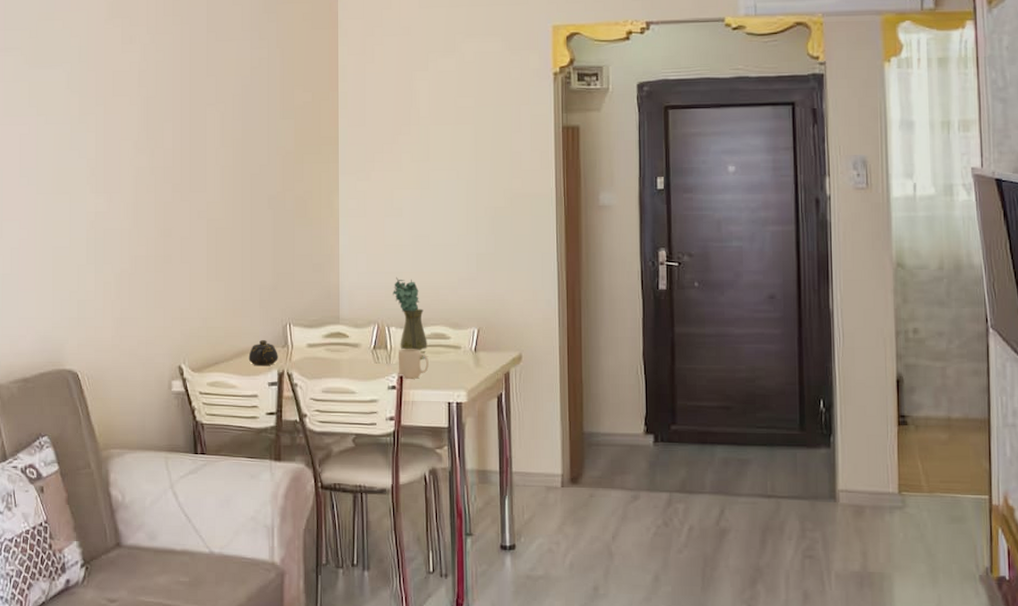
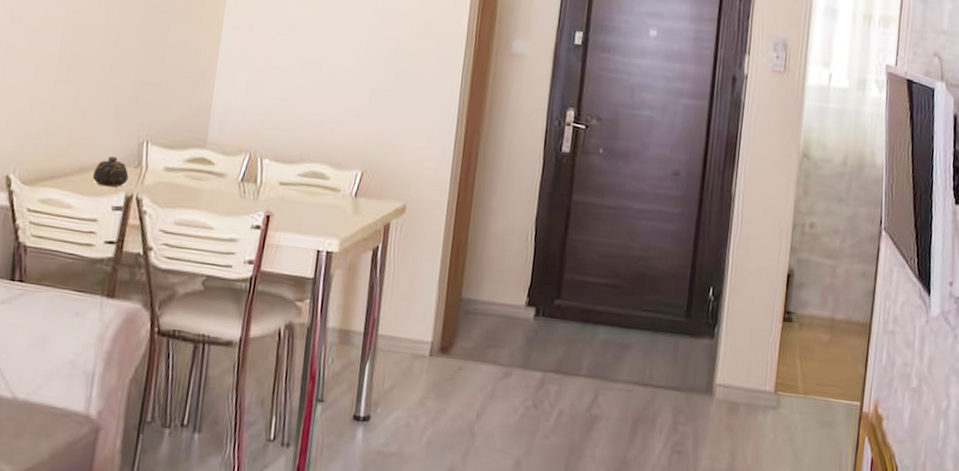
vase: present [393,276,427,360] -> none [271,103,304,200]
mug: present [399,349,429,379] -> none [266,185,302,220]

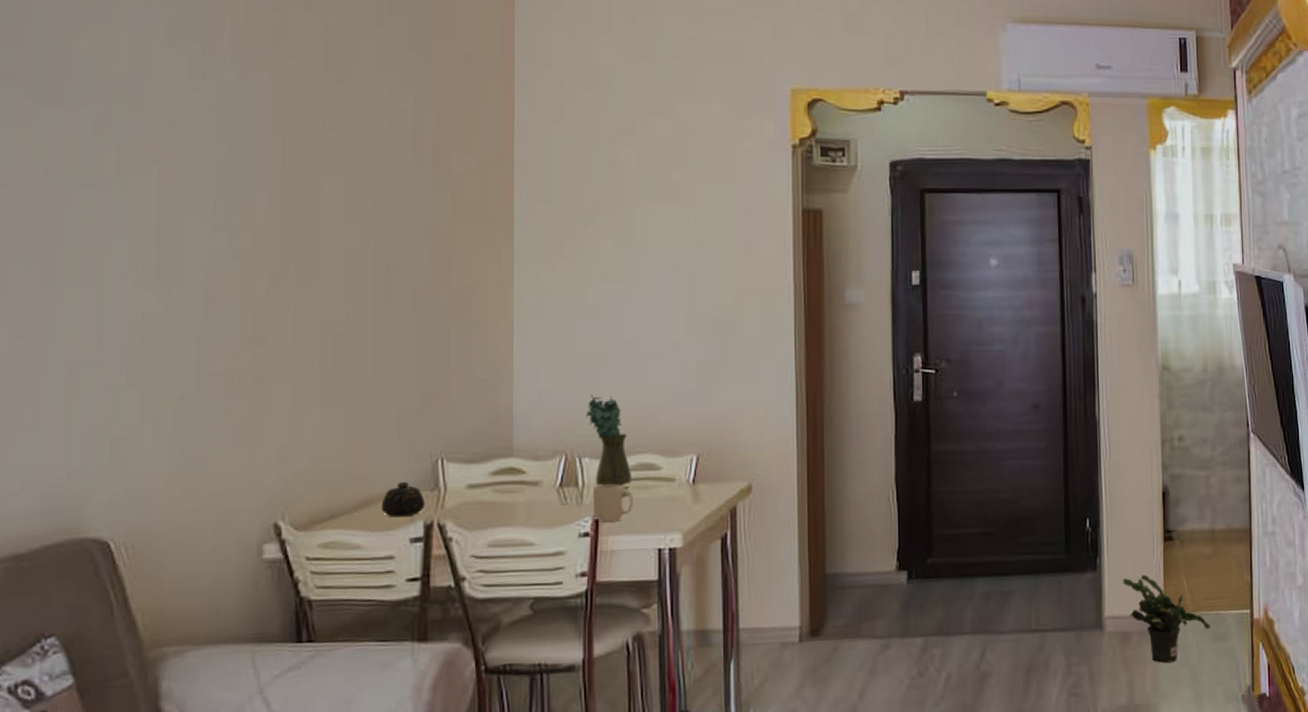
mug: none [266,185,302,220] -> present [594,484,633,523]
vase: none [271,103,304,200] -> present [586,393,632,498]
potted plant: none [737,350,819,440] -> present [1122,574,1211,664]

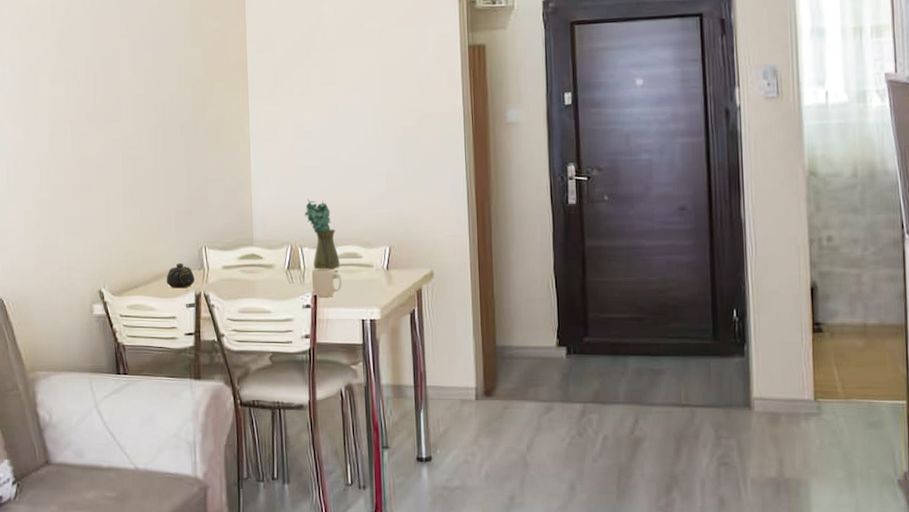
potted plant: present [1122,574,1211,664] -> none [770,362,864,444]

